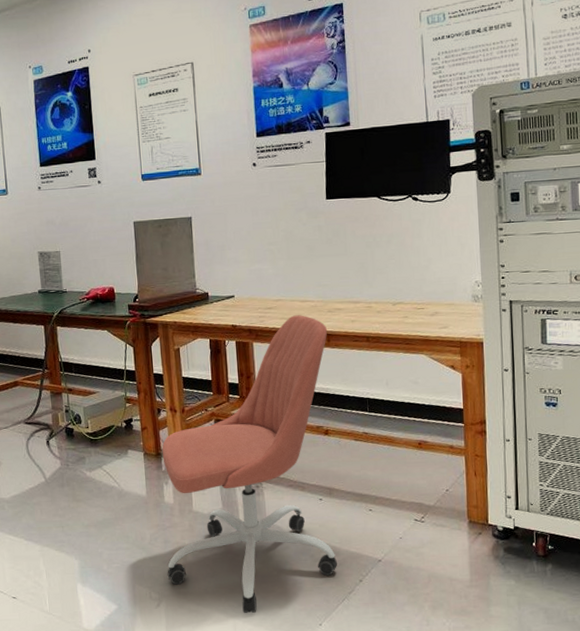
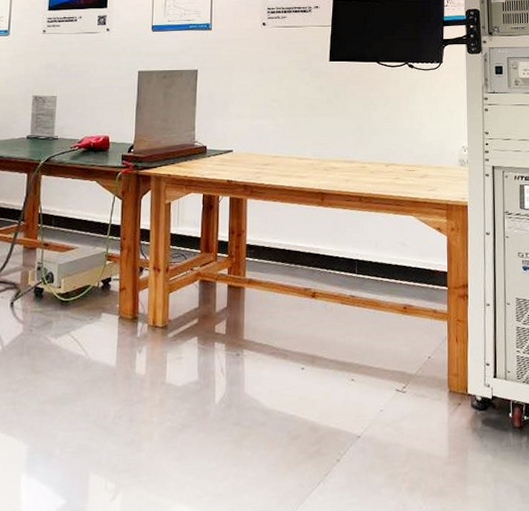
office chair: present [162,315,338,614] -> none [128,172,321,505]

